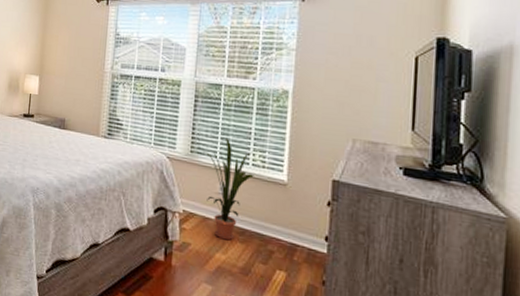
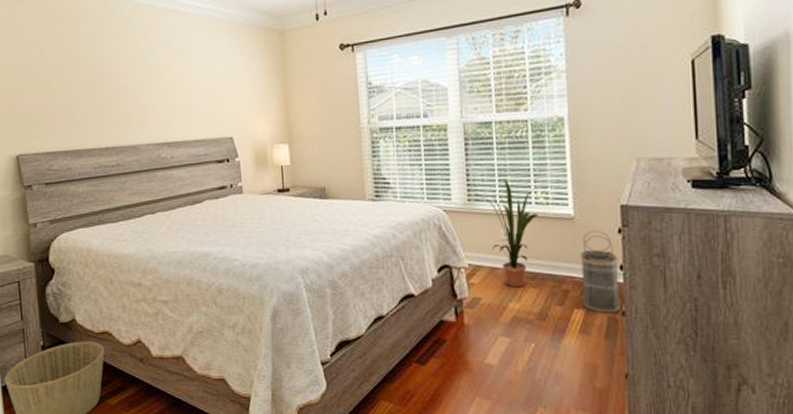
basket: none [286,198,325,281] -> present [579,229,621,313]

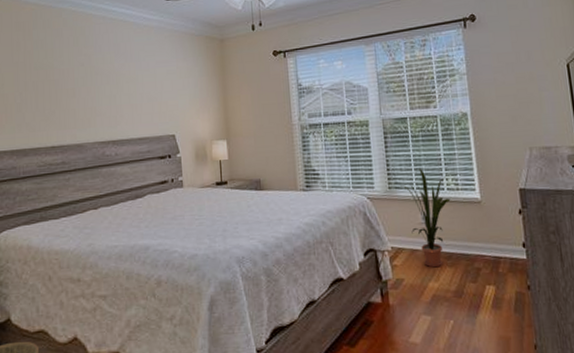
basket: present [579,229,621,313] -> none [487,211,526,288]

